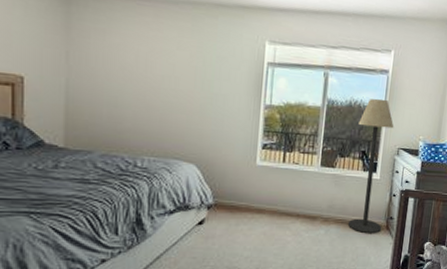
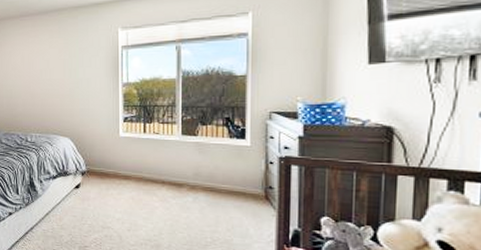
floor lamp: present [347,98,394,234] -> none [217,62,262,204]

